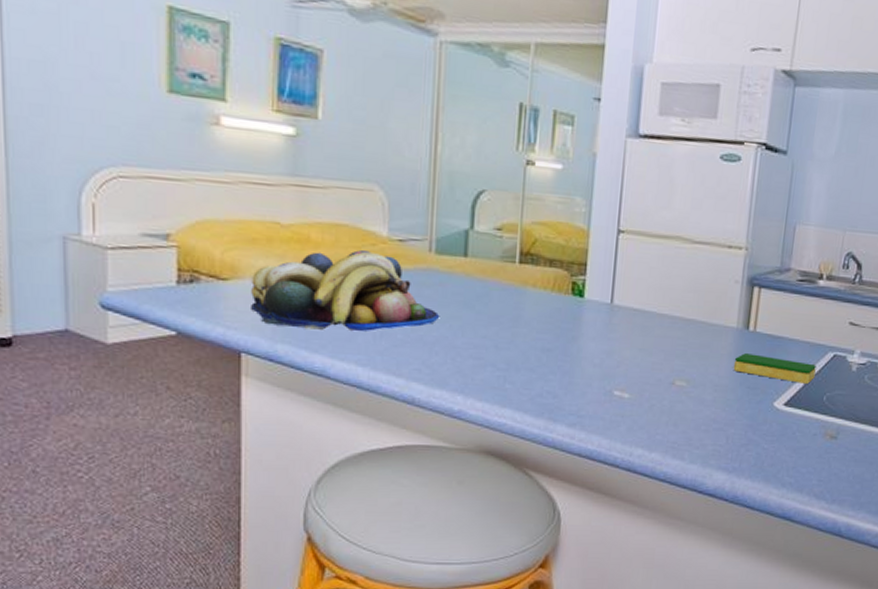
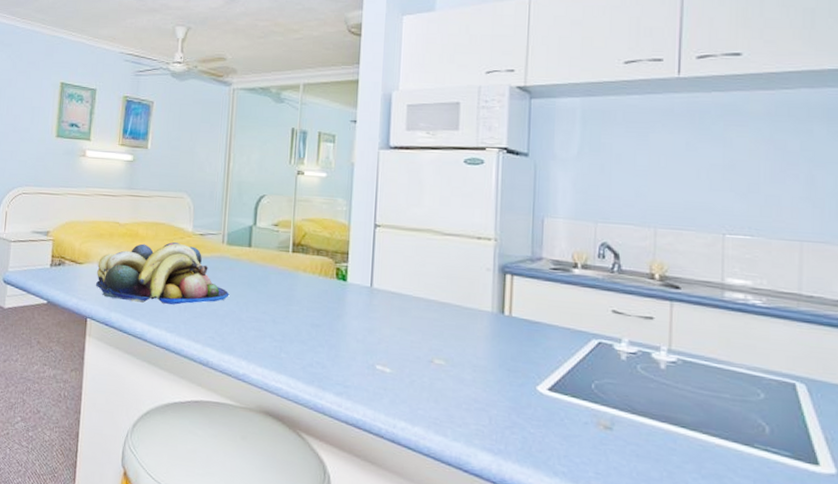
dish sponge: present [733,353,816,384] -> none [491,336,580,370]

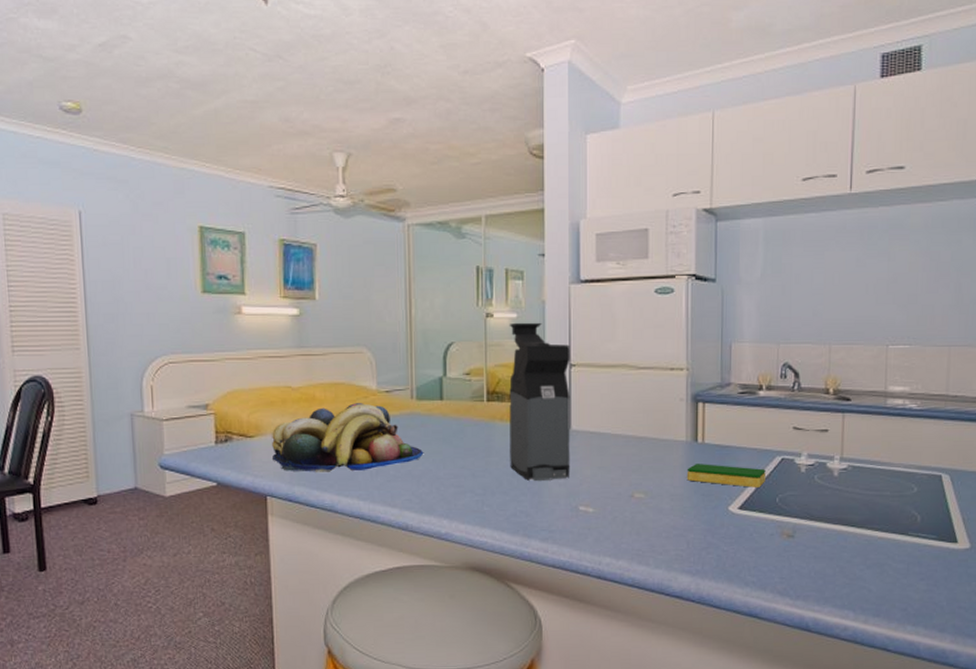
coffee maker: none [310,181,376,336] -> present [509,322,570,481]
dish sponge: none [491,336,580,370] -> present [686,464,766,488]

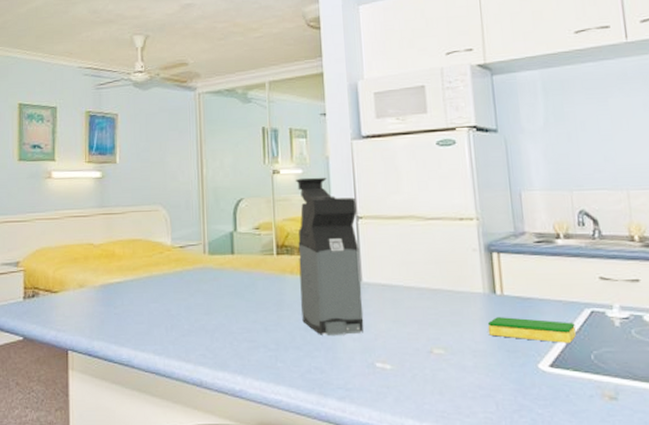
fruit bowl: present [272,403,424,473] -> none [74,258,217,328]

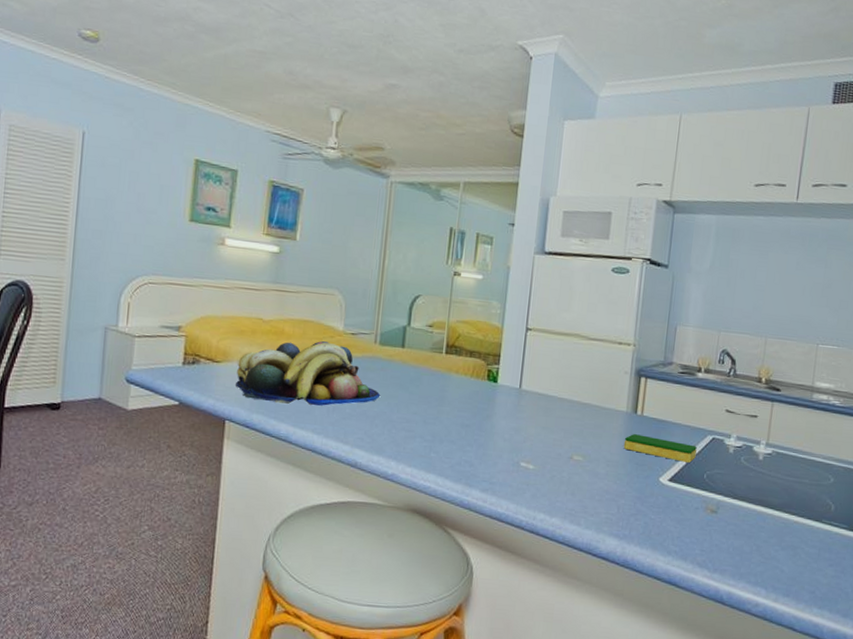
fruit bowl: none [74,258,217,328] -> present [236,341,381,406]
coffee maker: present [295,177,364,335] -> none [460,283,529,435]

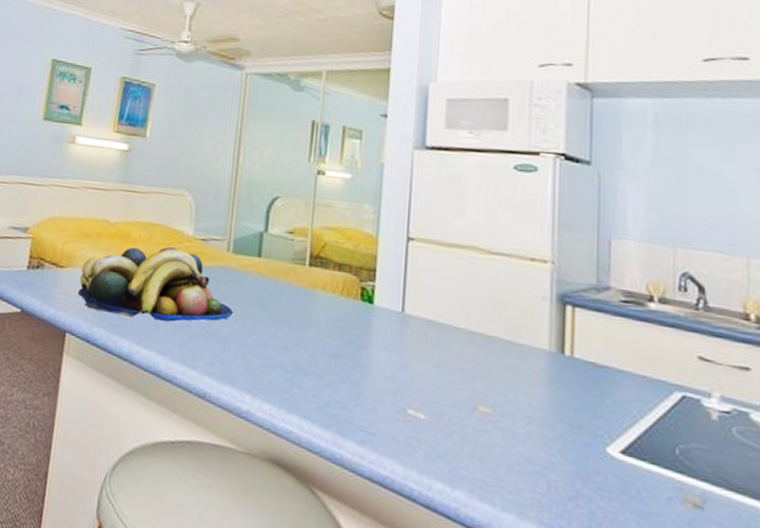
dish sponge: present [623,434,697,463] -> none [548,382,659,429]

